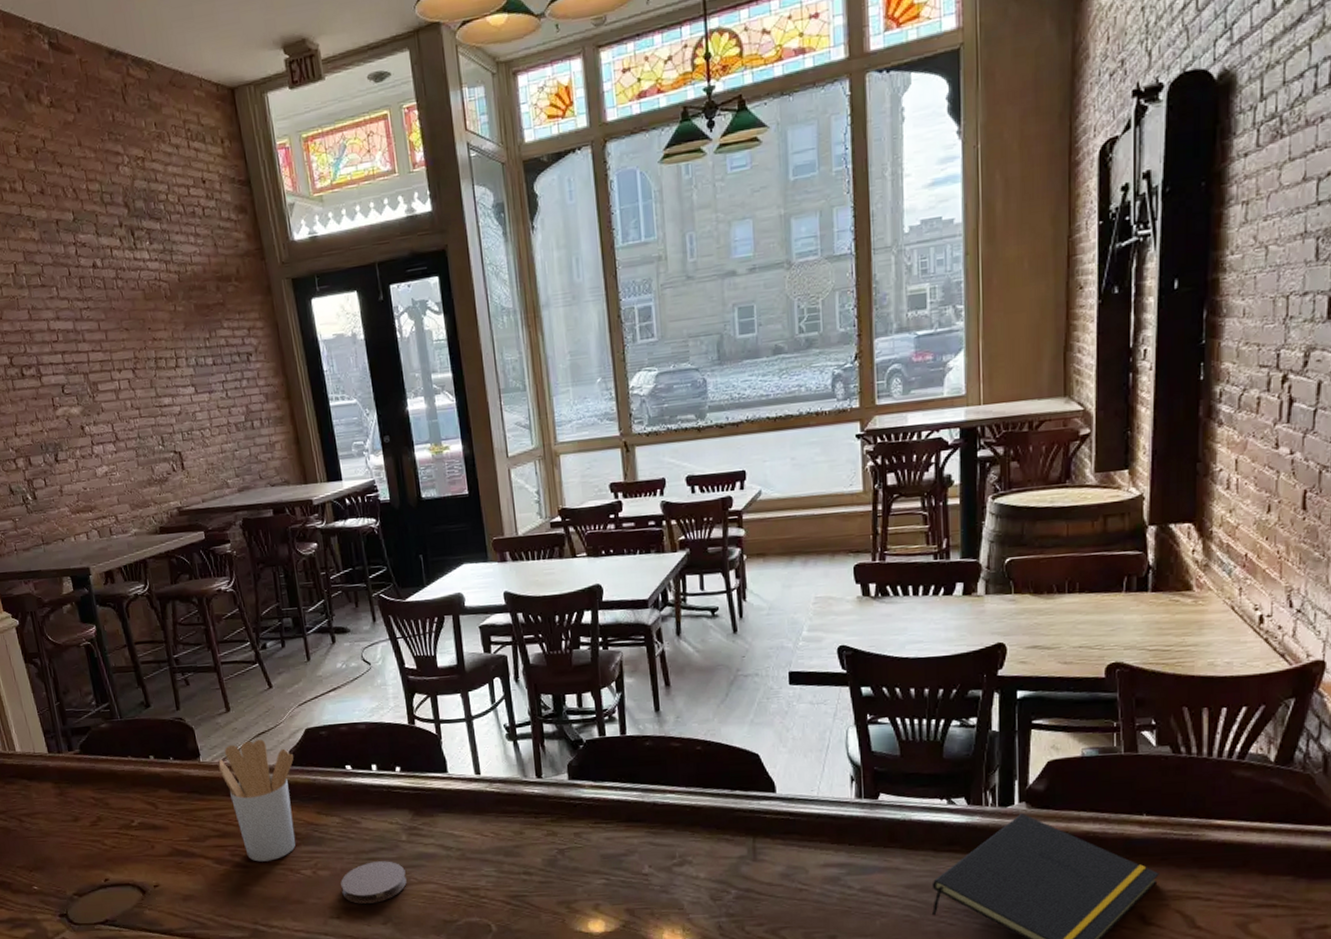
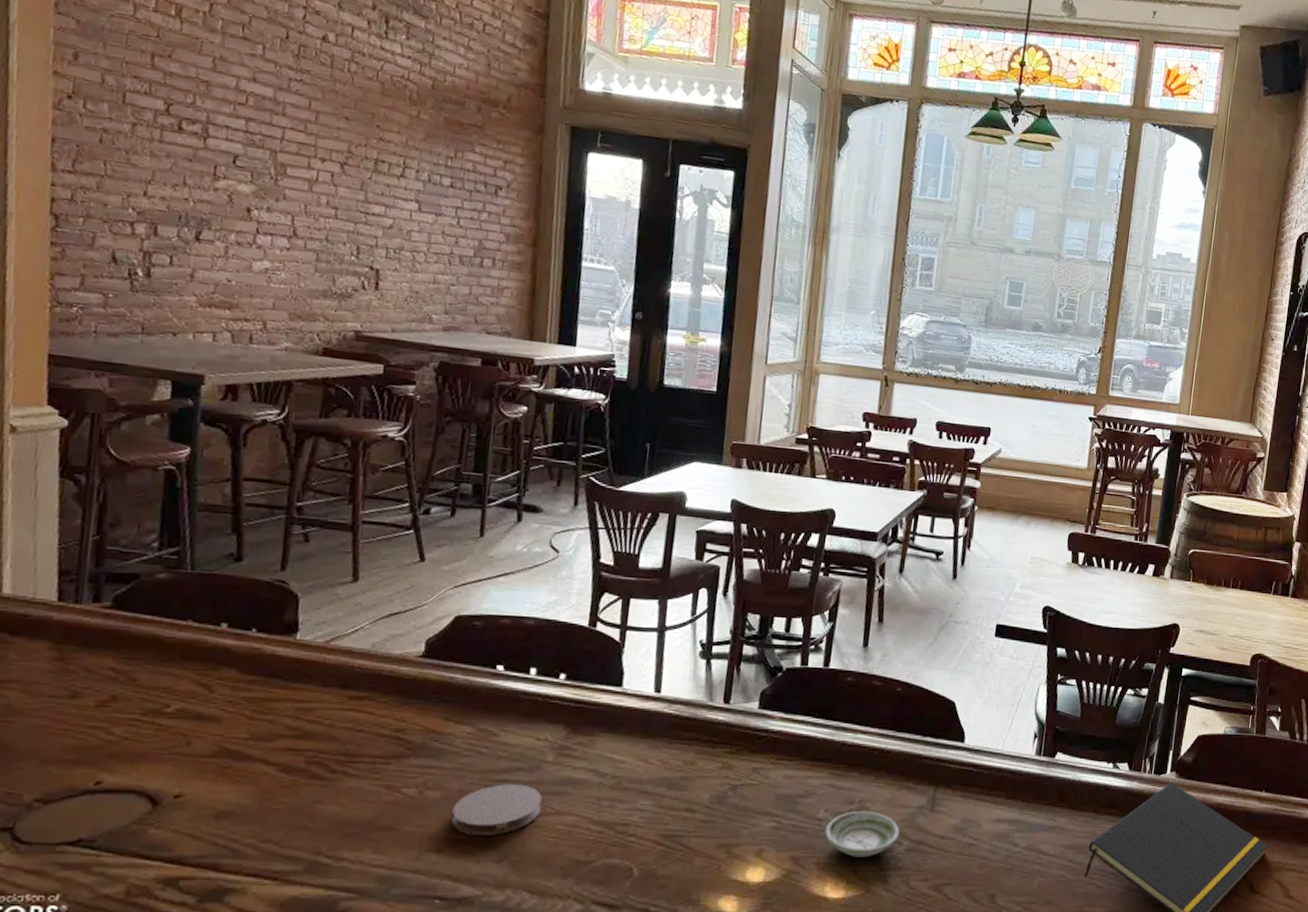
utensil holder: present [218,739,296,862] -> none [321,620,430,774]
saucer: none [653,864,726,907] -> present [825,810,900,857]

